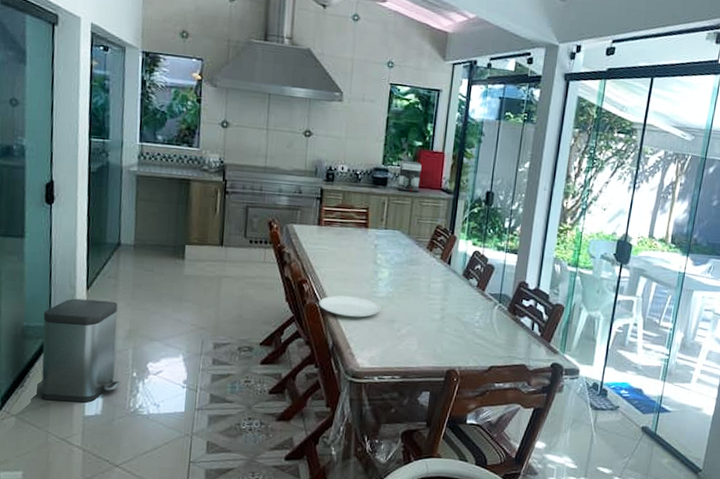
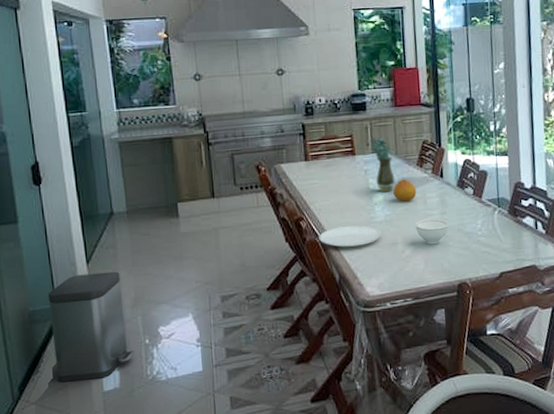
vase: none [384,213,404,270] -> present [370,136,395,193]
coffee maker: present [397,161,422,193] -> none [376,81,400,113]
fruit: none [398,259,422,282] -> present [392,179,417,202]
bowl: none [415,302,448,329] -> present [415,218,449,245]

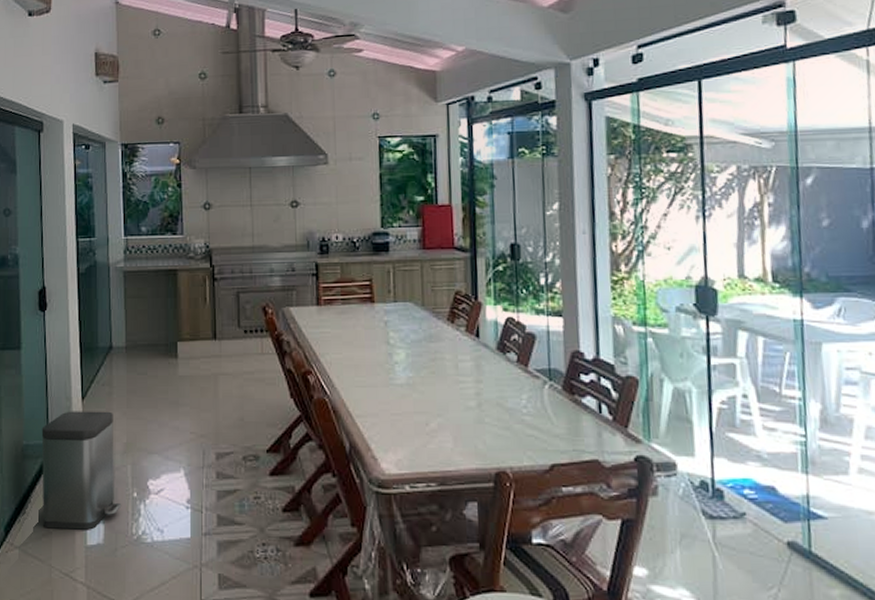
plate: present [319,225,381,248] -> none [328,386,401,411]
vase: present [370,136,395,193] -> none [393,282,421,350]
fruit: present [392,179,417,202] -> none [417,335,446,363]
bowl: present [415,218,449,245] -> none [443,387,485,419]

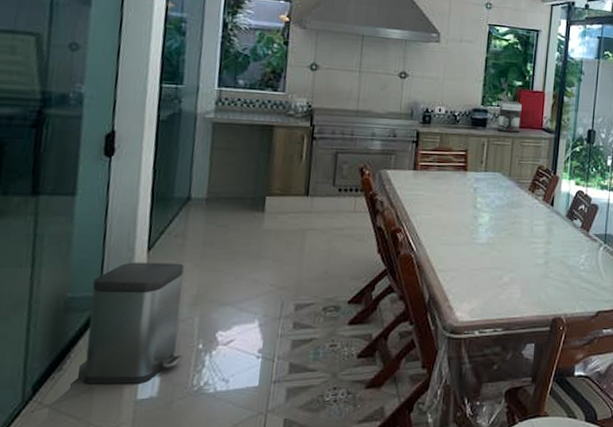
coffee maker: none [401,220,428,255] -> present [497,101,522,133]

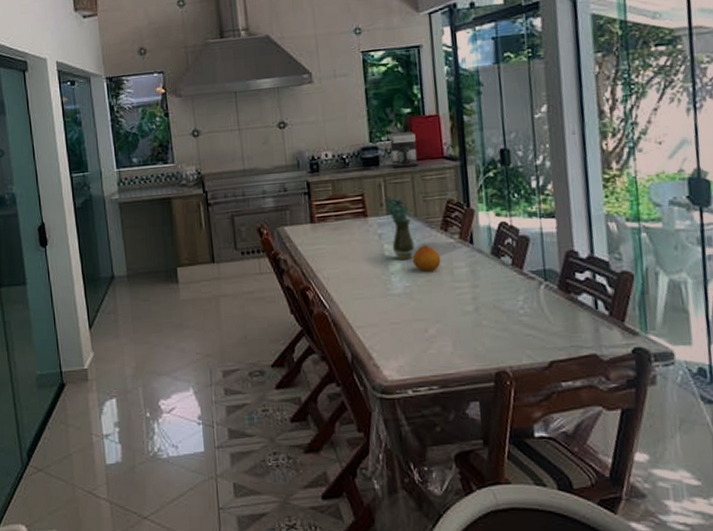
pedal bin: present [84,262,184,385] -> none [53,338,136,451]
vase: none [484,154,505,214] -> present [385,195,415,260]
fruit: none [499,202,525,226] -> present [412,245,441,272]

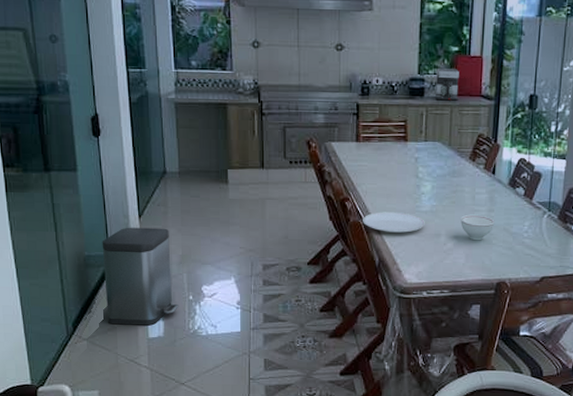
pedal bin: none [53,338,136,451] -> present [102,227,179,326]
plate: none [328,297,400,323] -> present [363,212,425,233]
vase: present [385,195,415,260] -> none [424,124,445,183]
fruit: present [412,245,441,272] -> none [441,171,466,194]
bowl: none [440,292,482,324] -> present [461,214,495,241]

